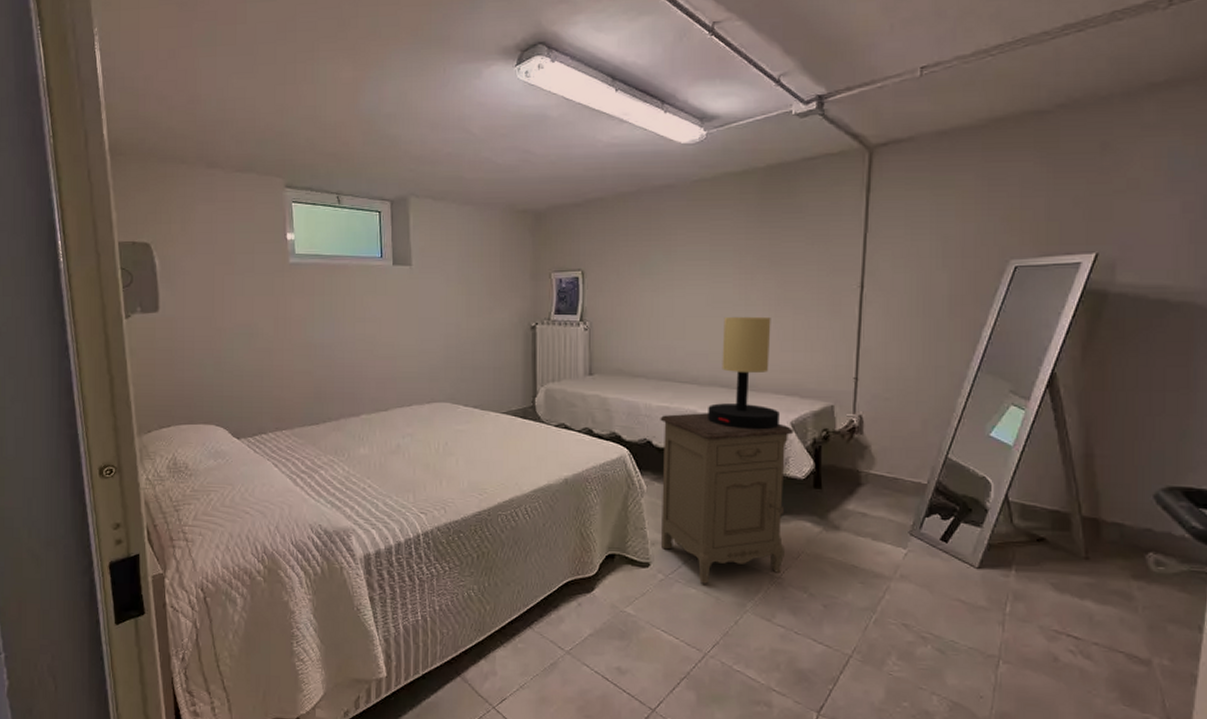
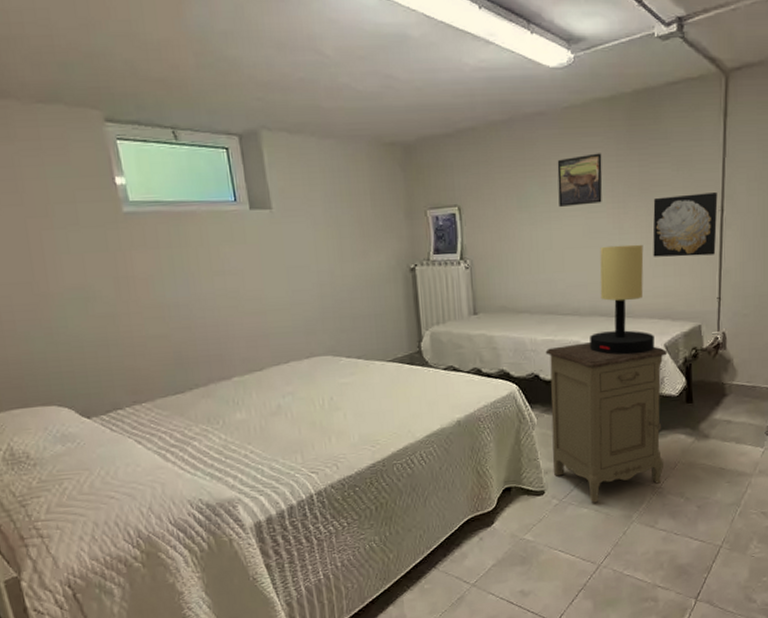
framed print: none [683,225,730,277] -> present [557,153,603,208]
wall art: none [782,268,857,332] -> present [653,193,718,257]

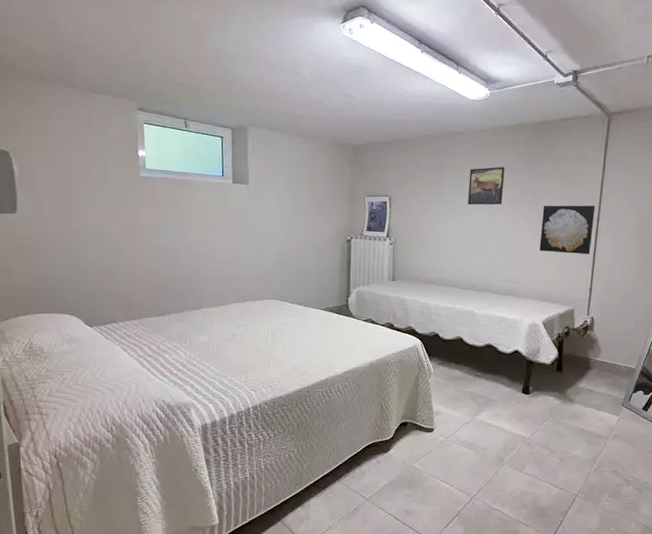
nightstand: present [545,342,668,503] -> none [442,312,545,444]
table lamp: present [590,244,655,355] -> none [482,238,535,327]

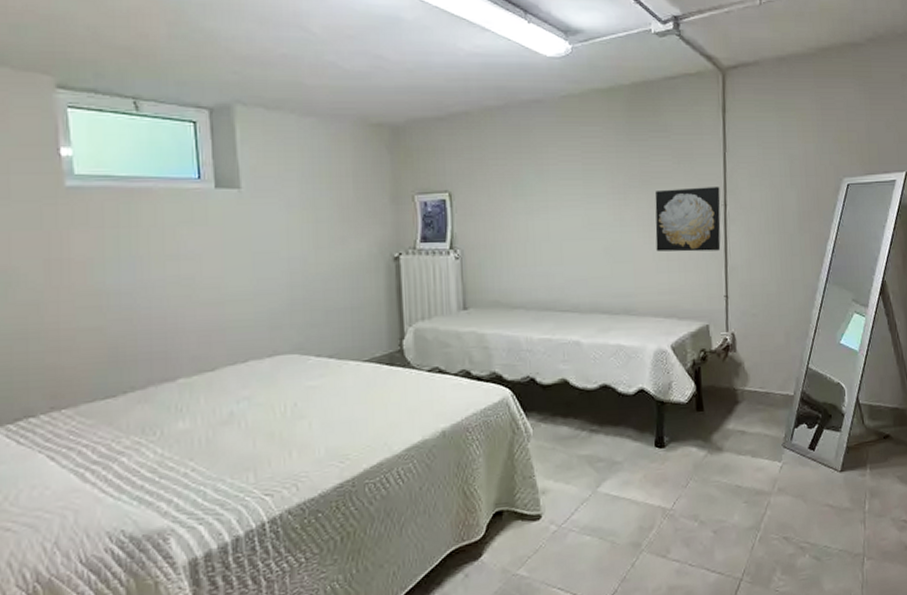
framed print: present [468,166,505,206] -> none [554,143,602,197]

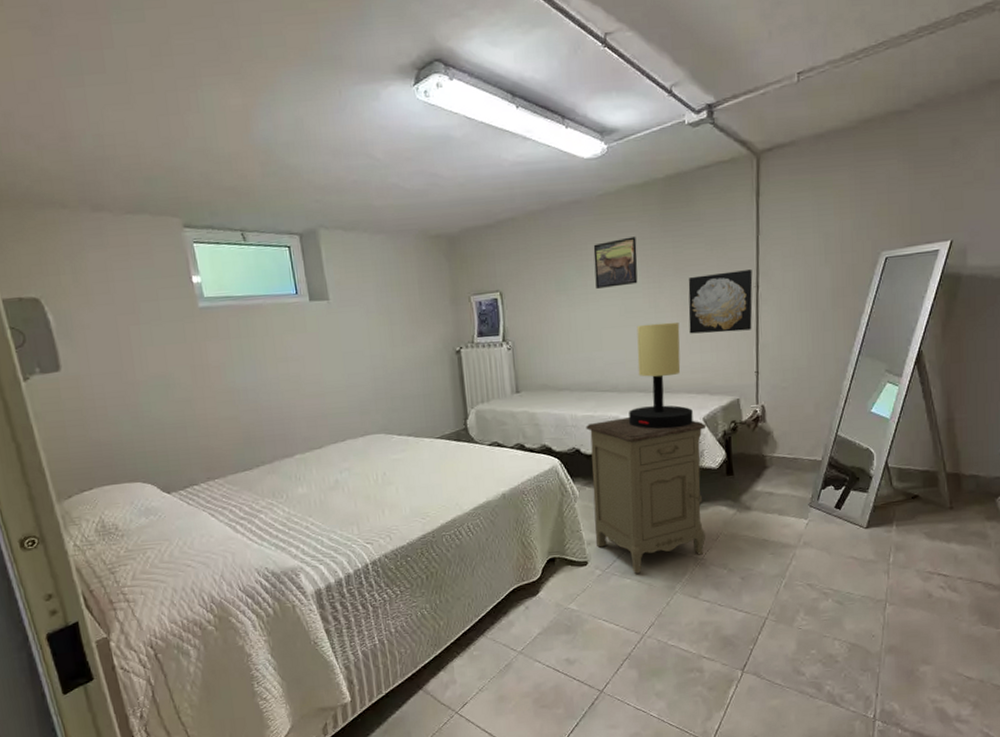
nightstand: none [542,342,675,529] -> present [586,417,707,574]
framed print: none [554,143,602,197] -> present [593,236,638,290]
table lamp: none [591,237,661,357] -> present [629,322,693,430]

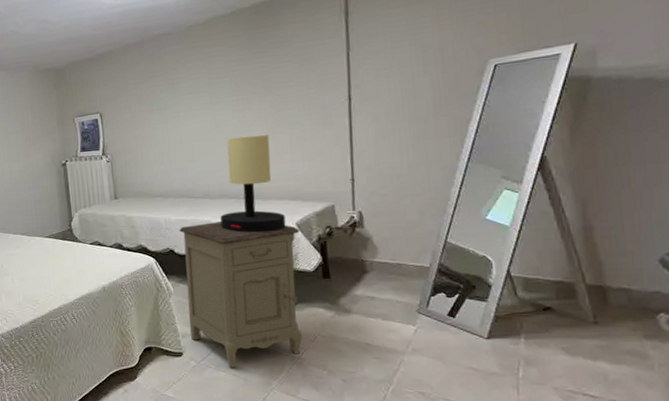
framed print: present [593,236,638,290] -> none [183,60,227,108]
wall art: present [688,270,753,334] -> none [277,84,346,145]

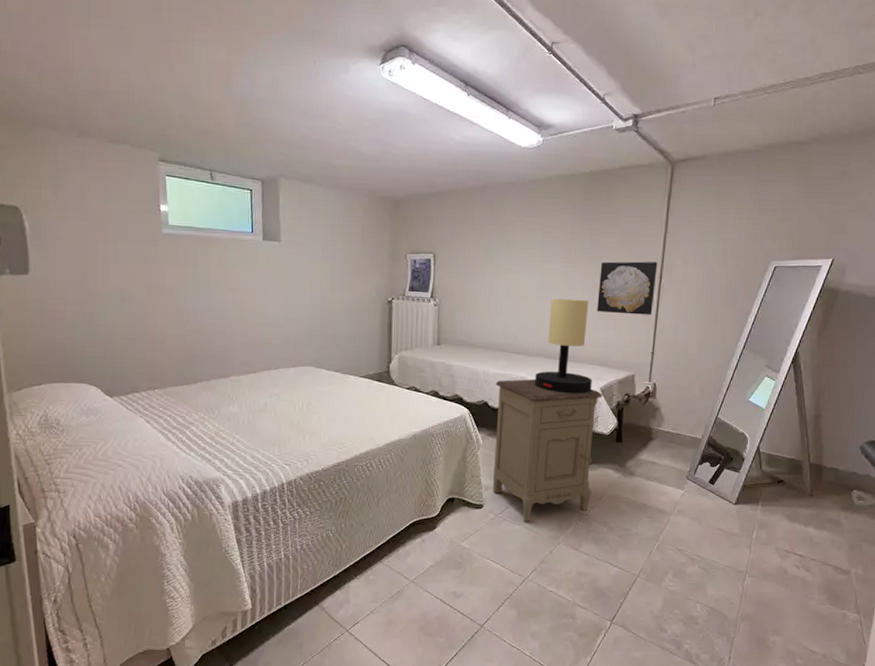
wall art: none [277,84,346,145] -> present [597,261,658,315]

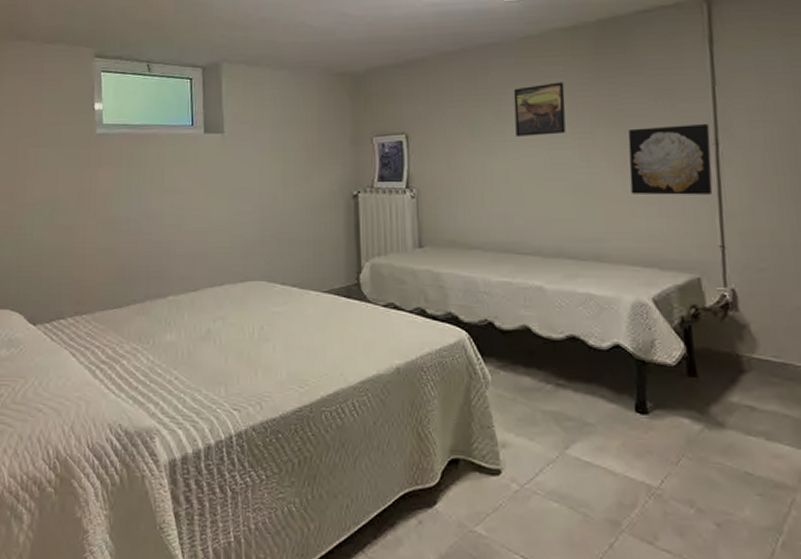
nightstand: present [492,379,603,521] -> none [501,289,662,496]
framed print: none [519,220,559,263] -> present [513,82,566,138]
table lamp: present [535,298,592,394] -> none [555,179,640,308]

